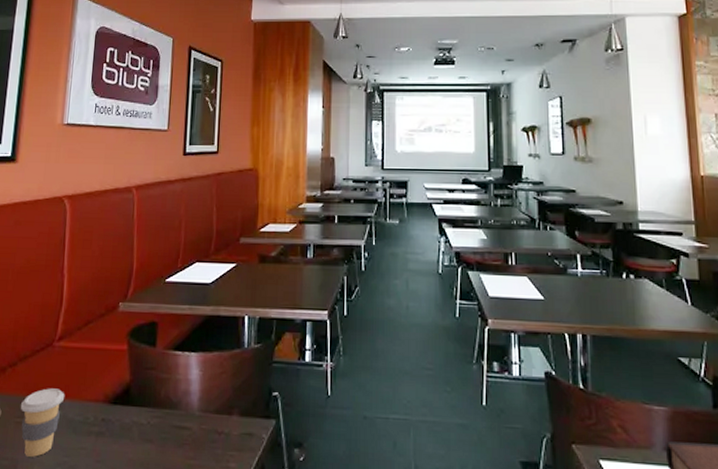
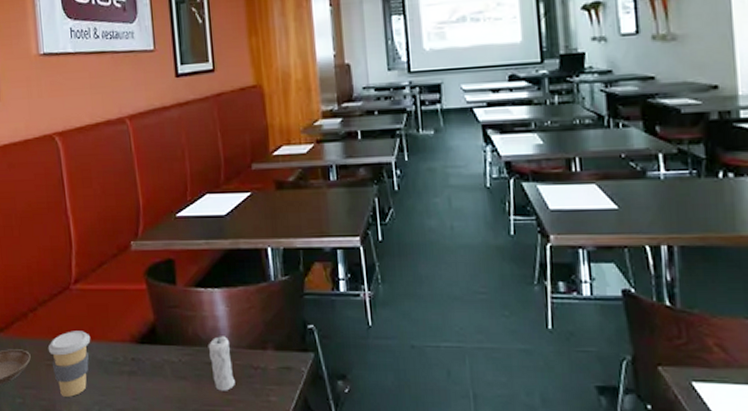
candle: none [177,397,199,456] -> present [208,333,235,391]

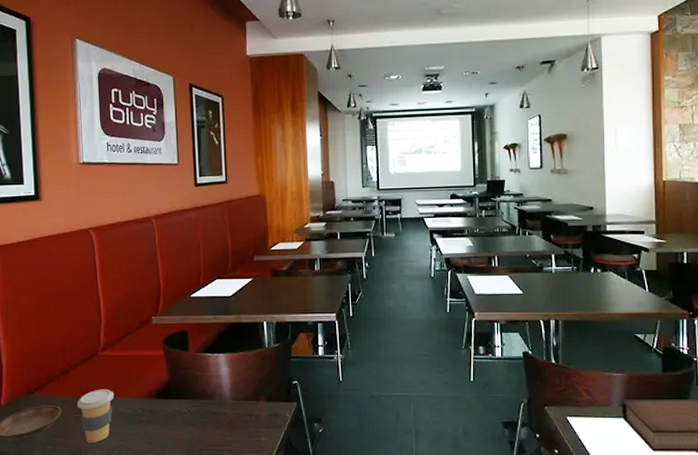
candle: present [208,333,235,391] -> none [212,389,233,434]

